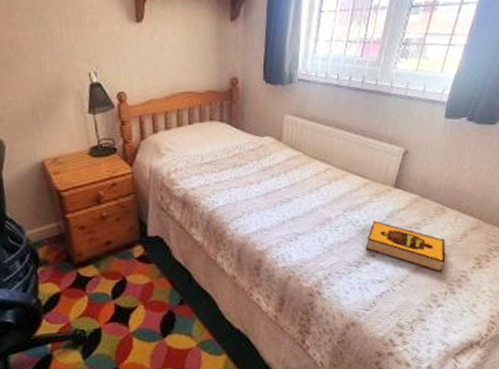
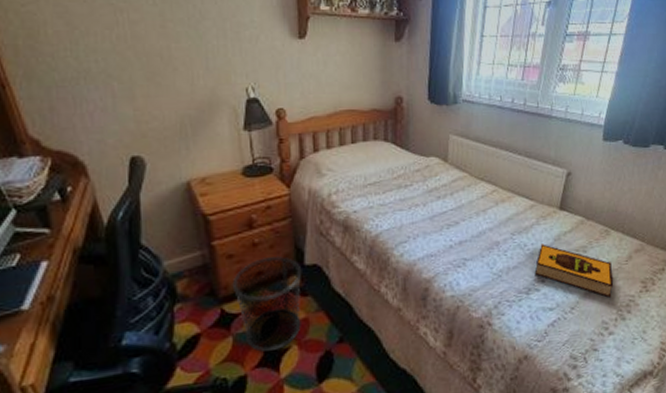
waste bin: none [85,227,146,309] -> present [232,255,302,352]

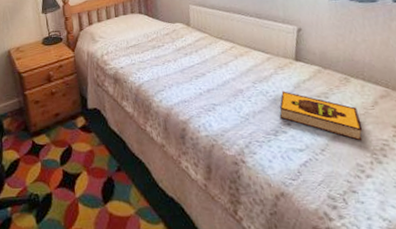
waste bin: present [232,255,302,352] -> none [39,101,89,175]

